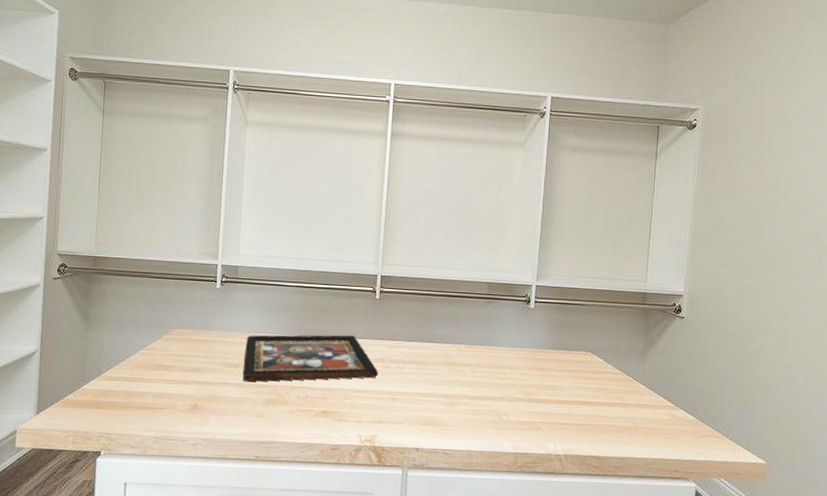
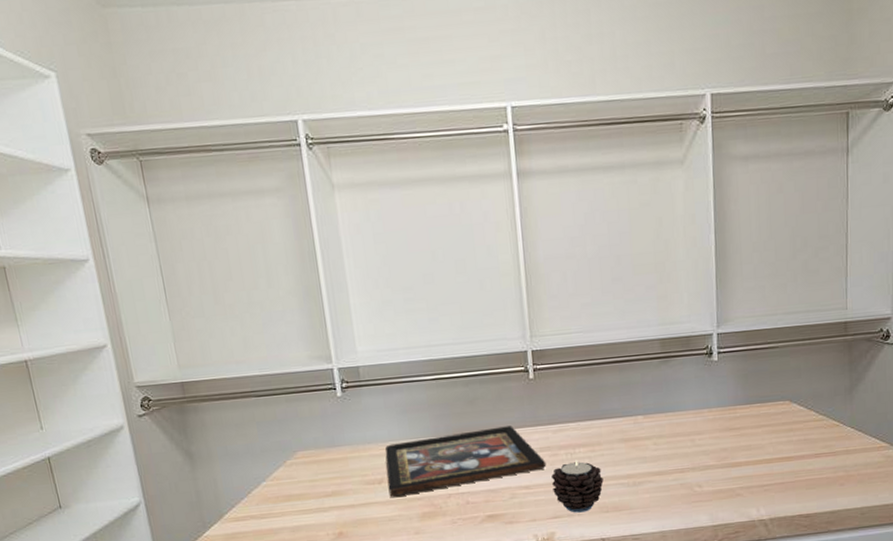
candle: none [381,374,425,422] -> present [551,459,604,513]

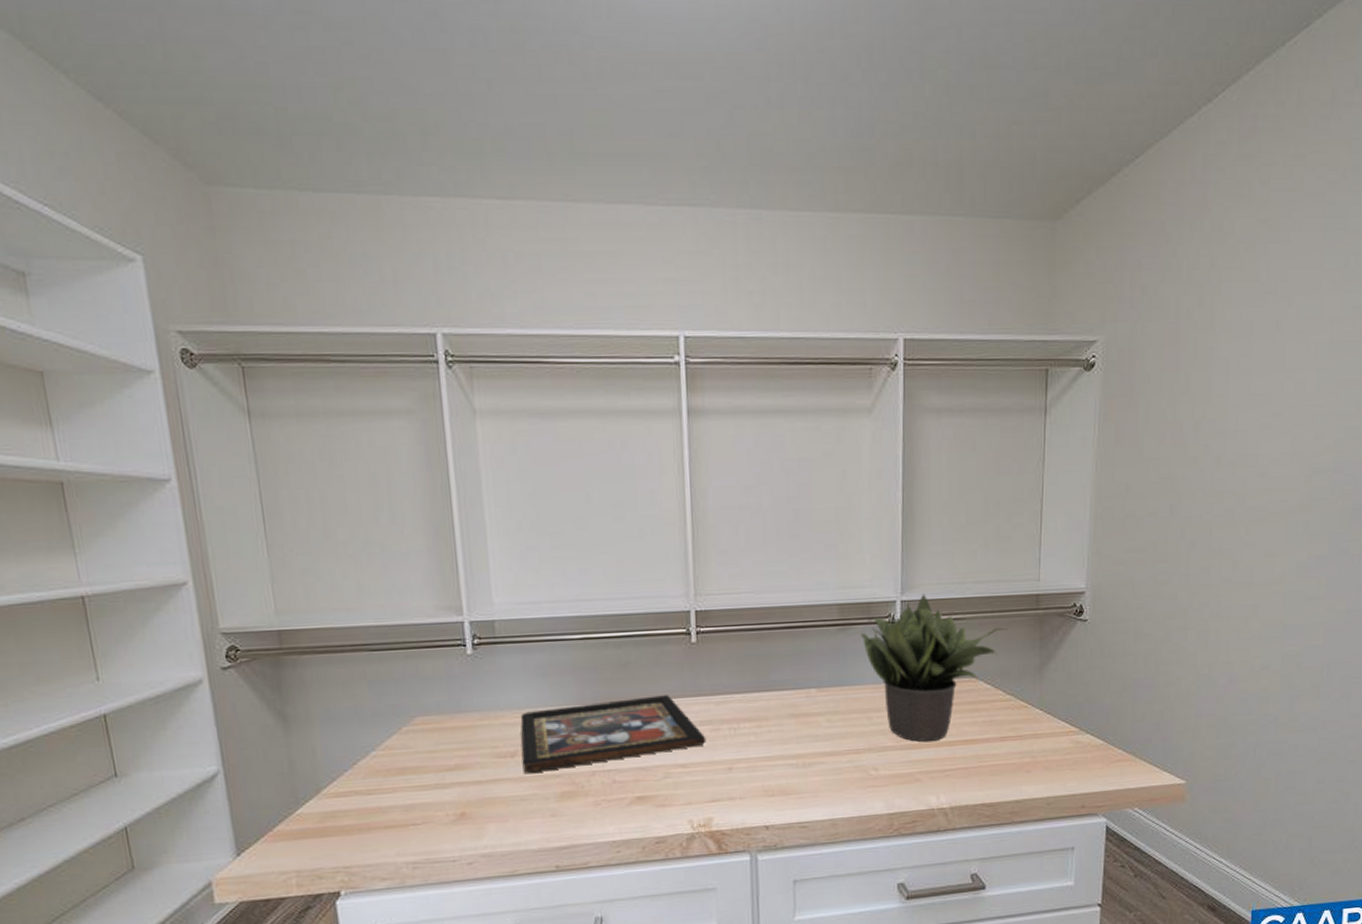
candle: present [551,459,604,513] -> none [712,735,770,796]
potted plant: none [680,326,818,461] -> present [860,594,1007,742]

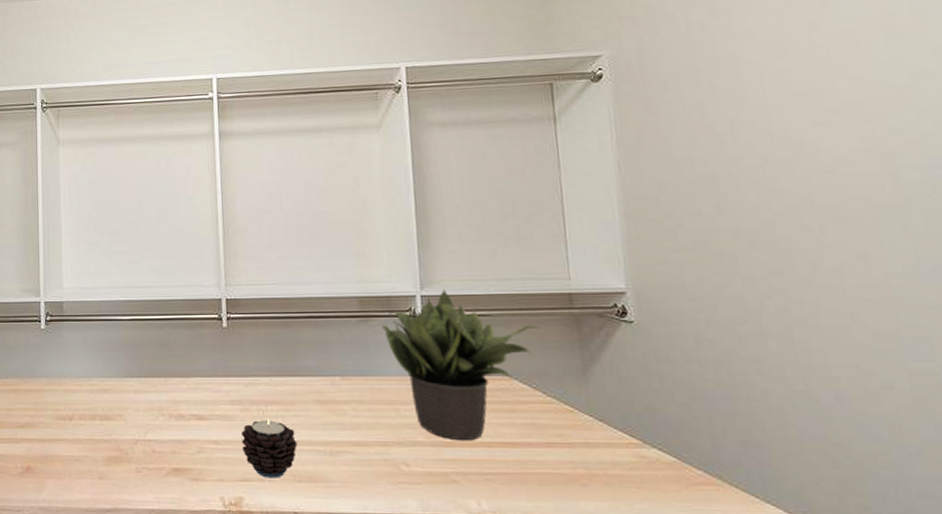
decorative tray: present [520,695,707,774] -> none [78,374,237,437]
candle: none [712,735,770,796] -> present [241,417,297,478]

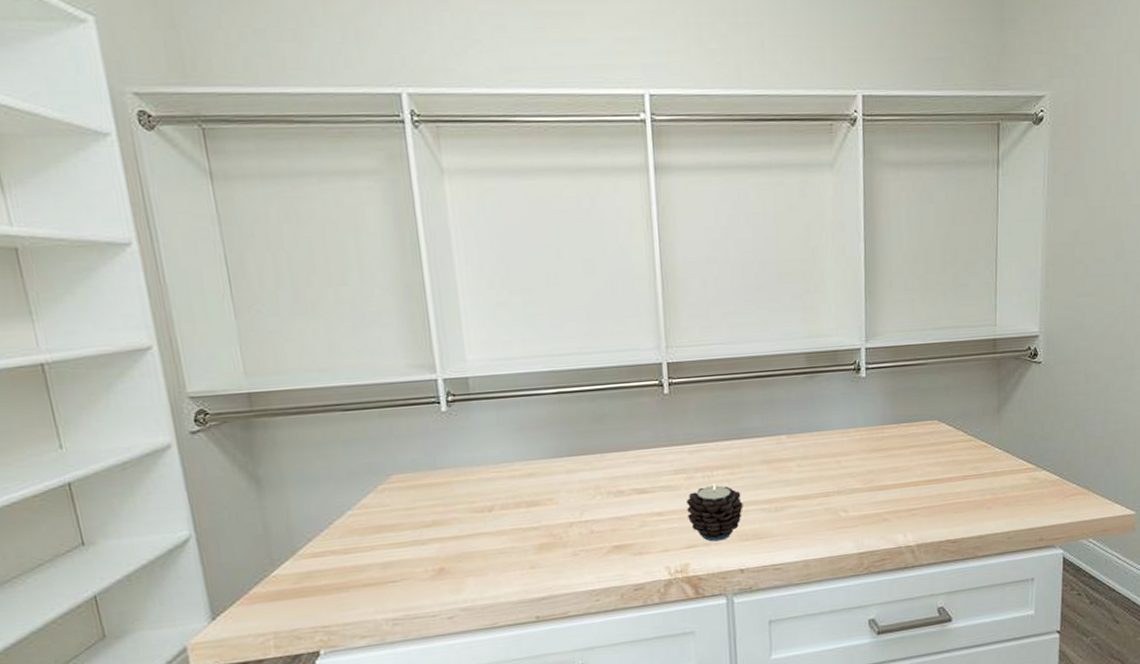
potted plant: present [381,289,540,441] -> none [827,341,967,483]

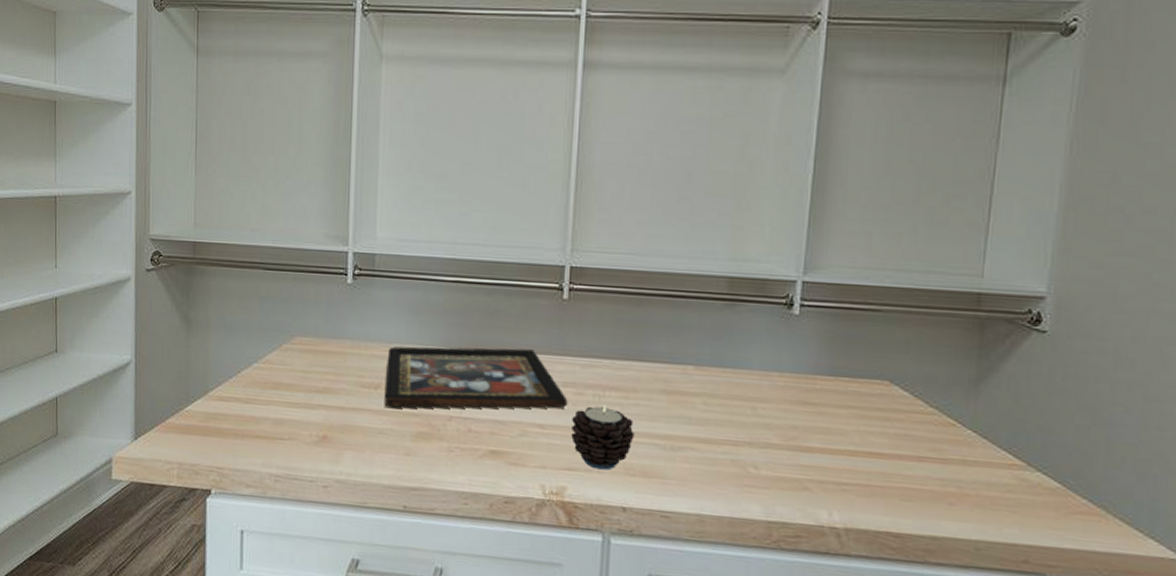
decorative tray: none [496,445,681,528] -> present [384,346,568,409]

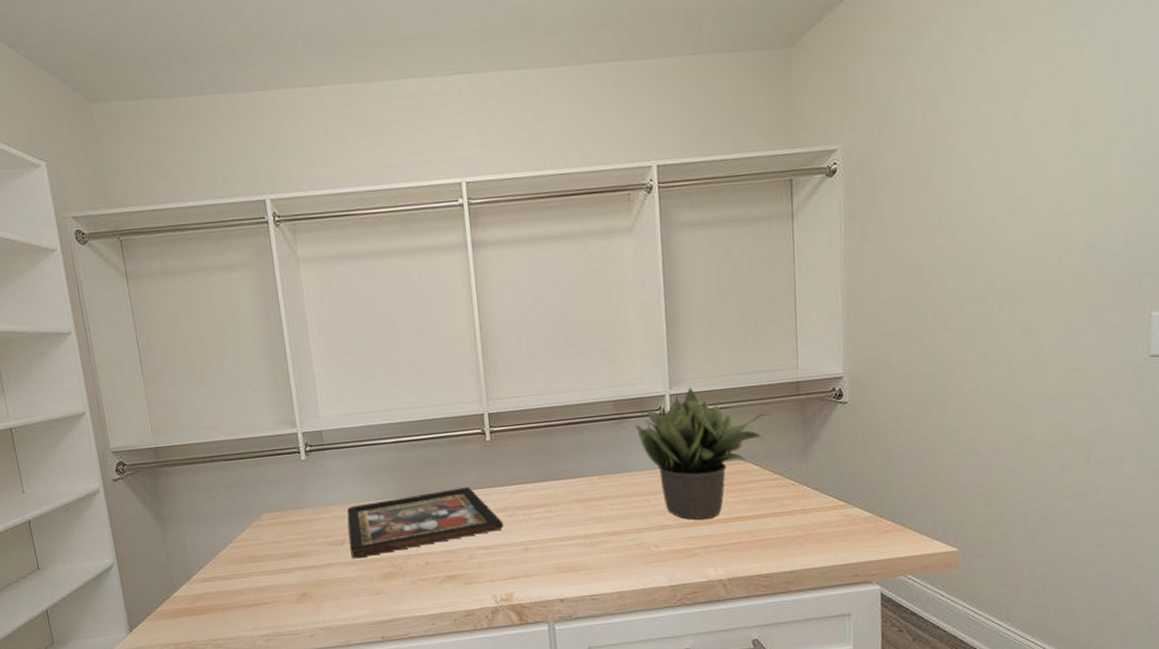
candle: present [571,404,635,470] -> none [509,520,561,574]
potted plant: none [750,276,936,448] -> present [634,387,771,520]

